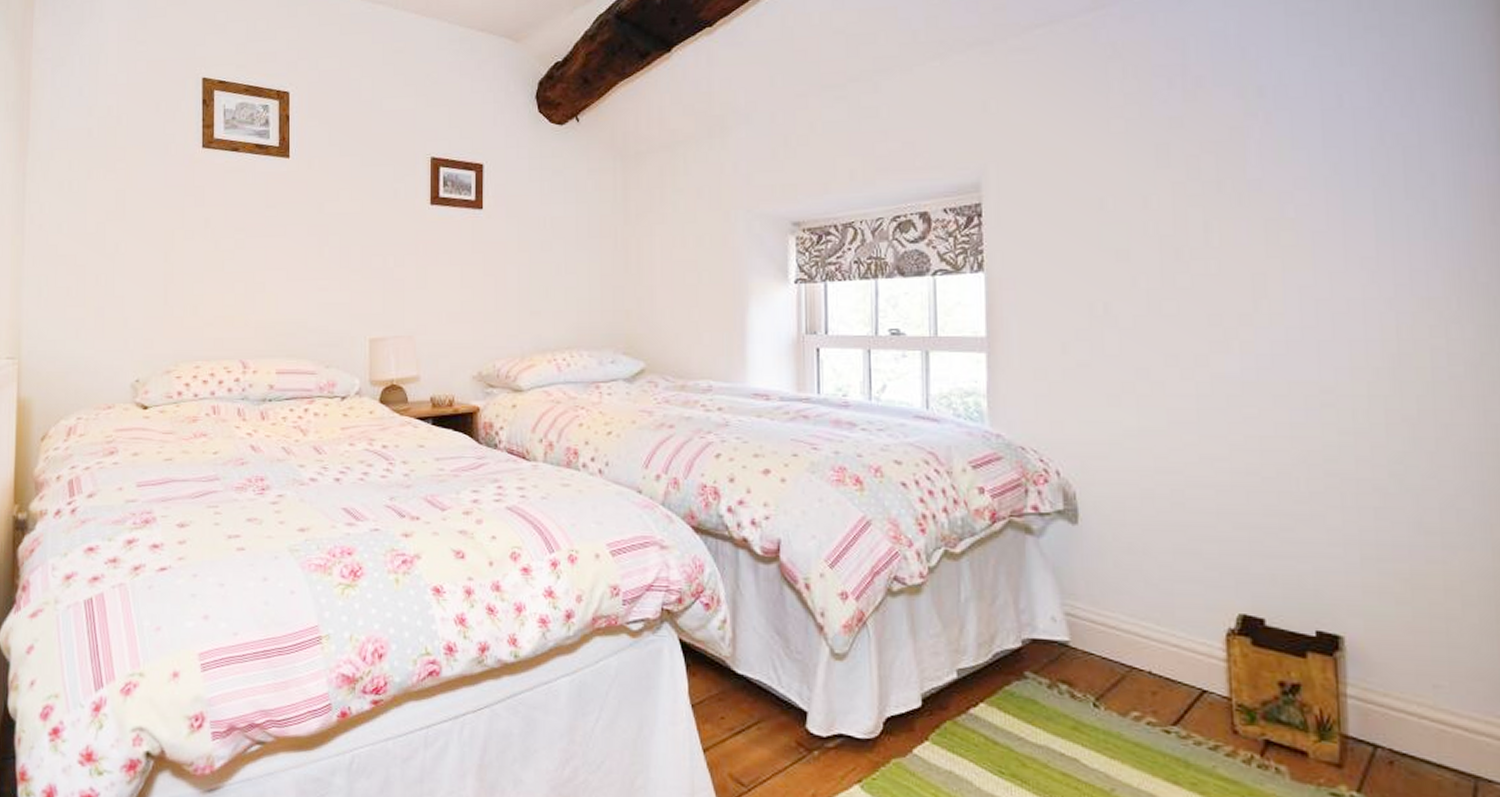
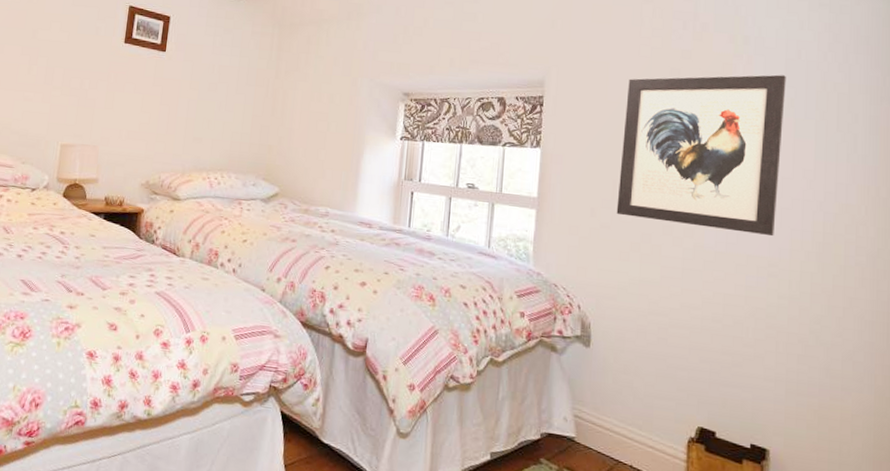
wall art: none [1096,132,1326,353] -> present [616,74,786,237]

